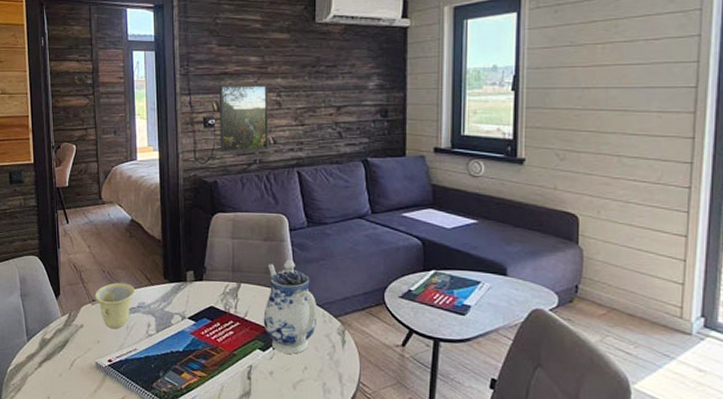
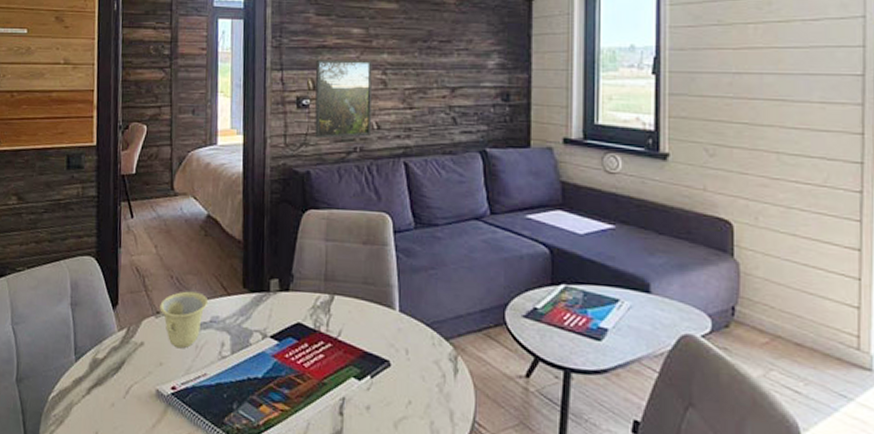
teapot: present [263,259,316,354] -> none [360,267,424,385]

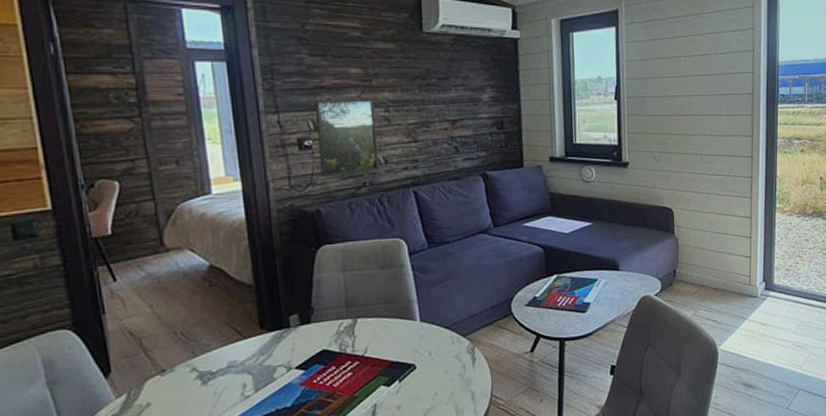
cup: present [160,291,209,349] -> none [164,342,223,400]

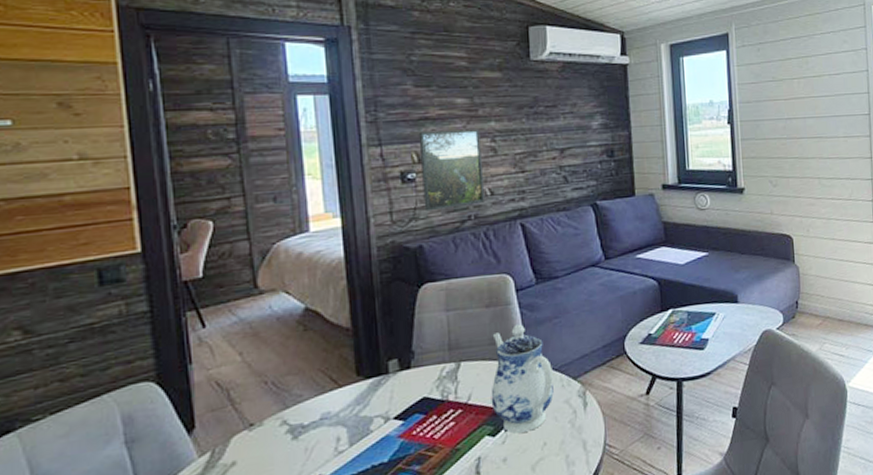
teapot: none [386,285,445,384] -> present [491,324,554,433]

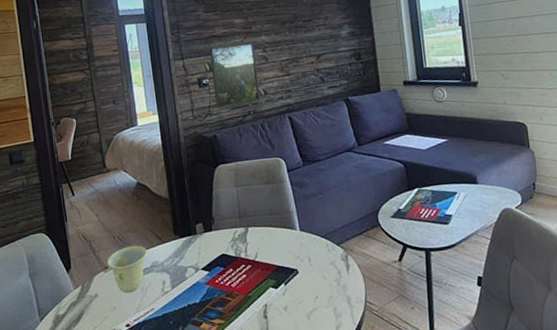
cup: none [253,392,316,457] -> present [107,245,148,293]
teapot: present [491,324,554,433] -> none [271,198,322,287]

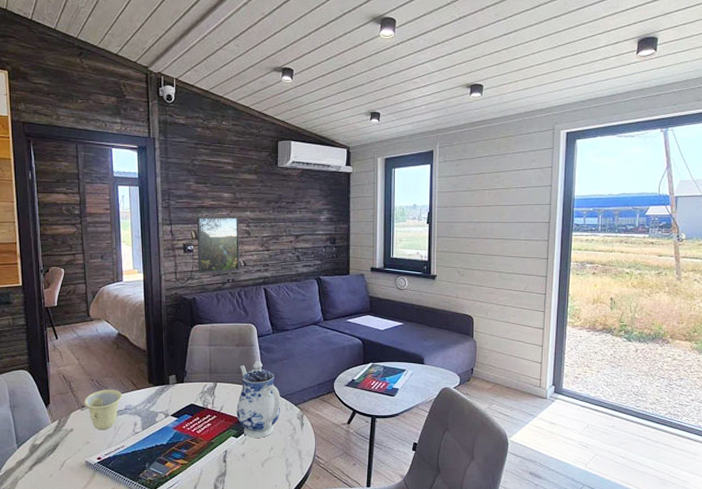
teapot: none [271,198,322,287] -> present [236,361,280,438]

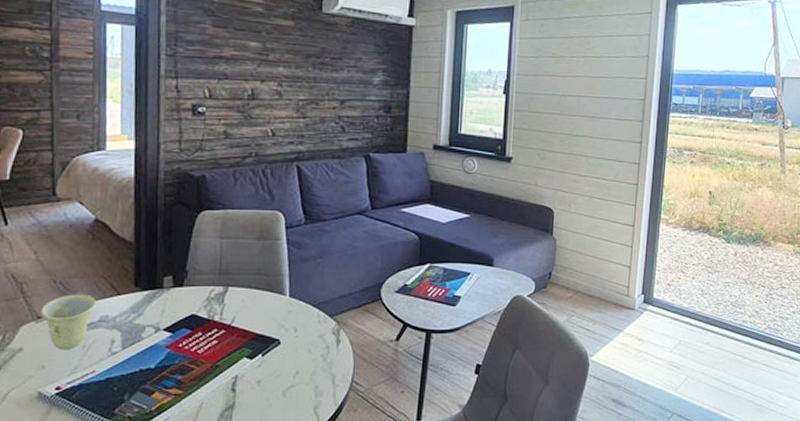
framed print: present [196,216,240,274] -> none [210,69,268,145]
teapot: present [236,361,280,438] -> none [252,259,311,359]

